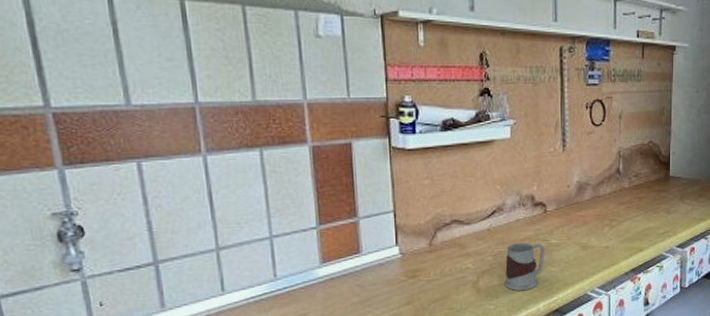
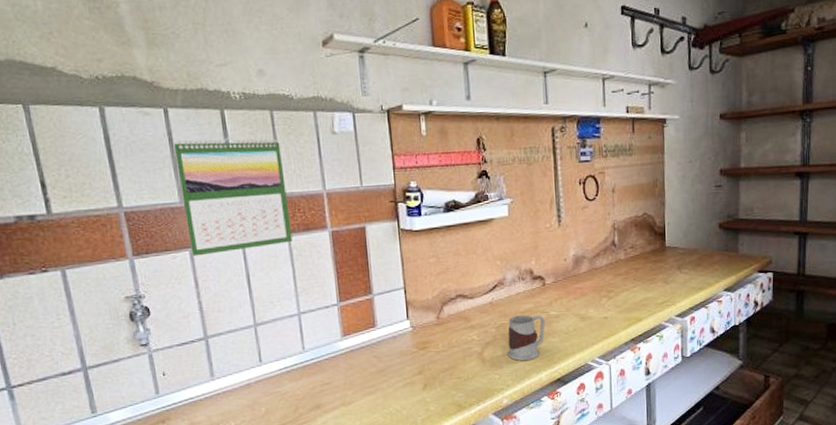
calendar: none [118,31,265,169] -> present [173,137,293,256]

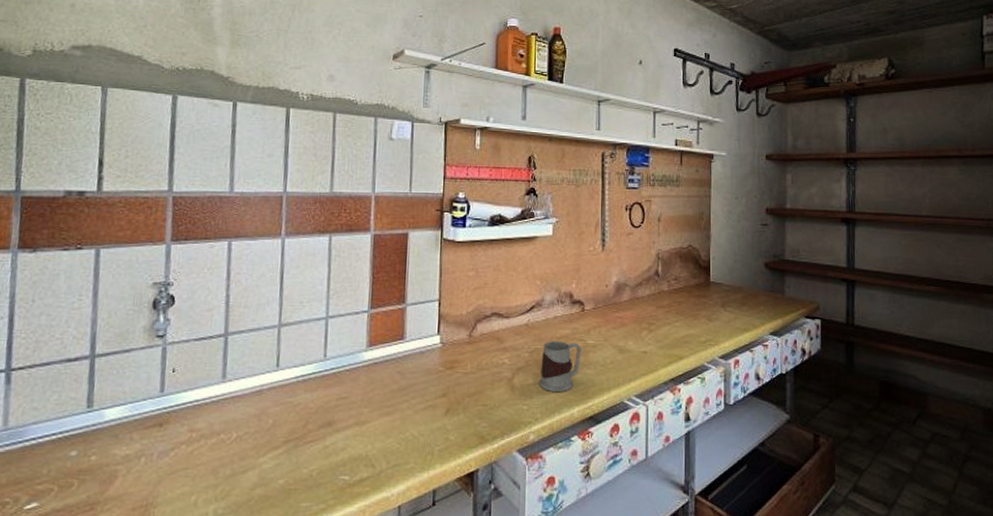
calendar: present [173,137,293,256] -> none [230,132,338,247]

